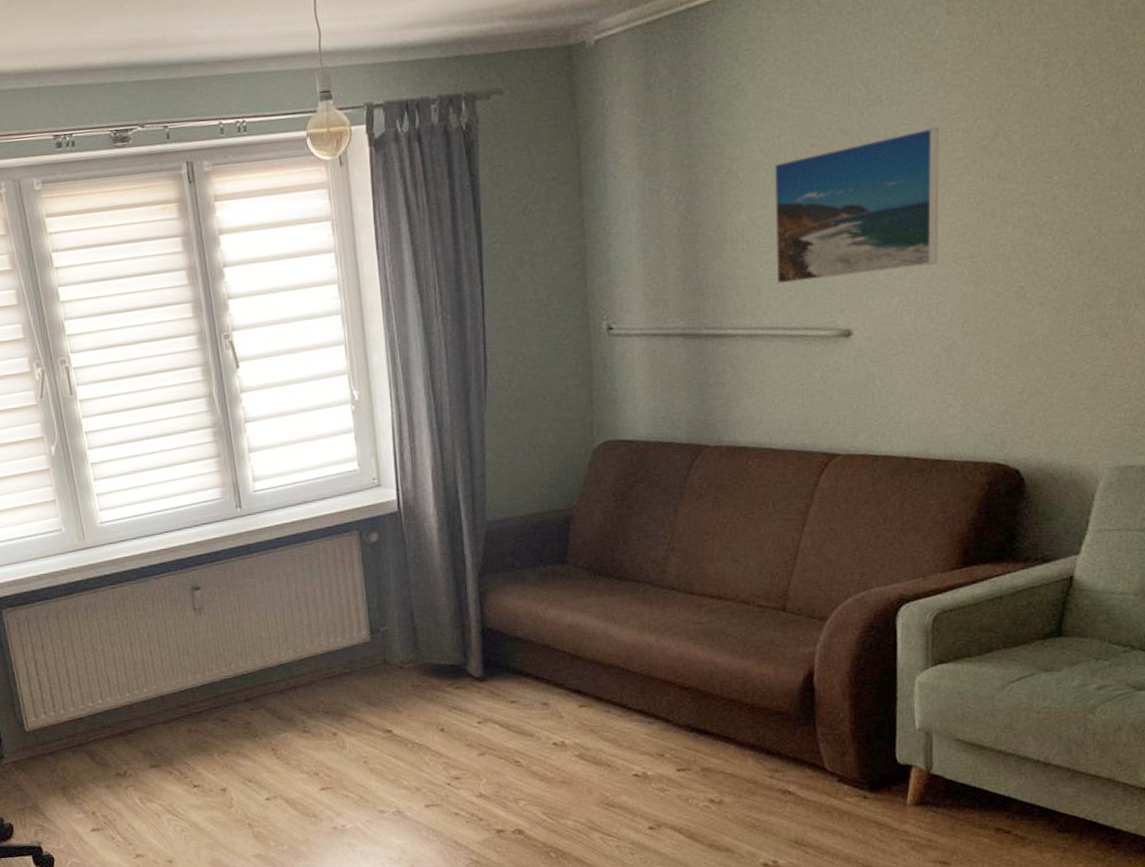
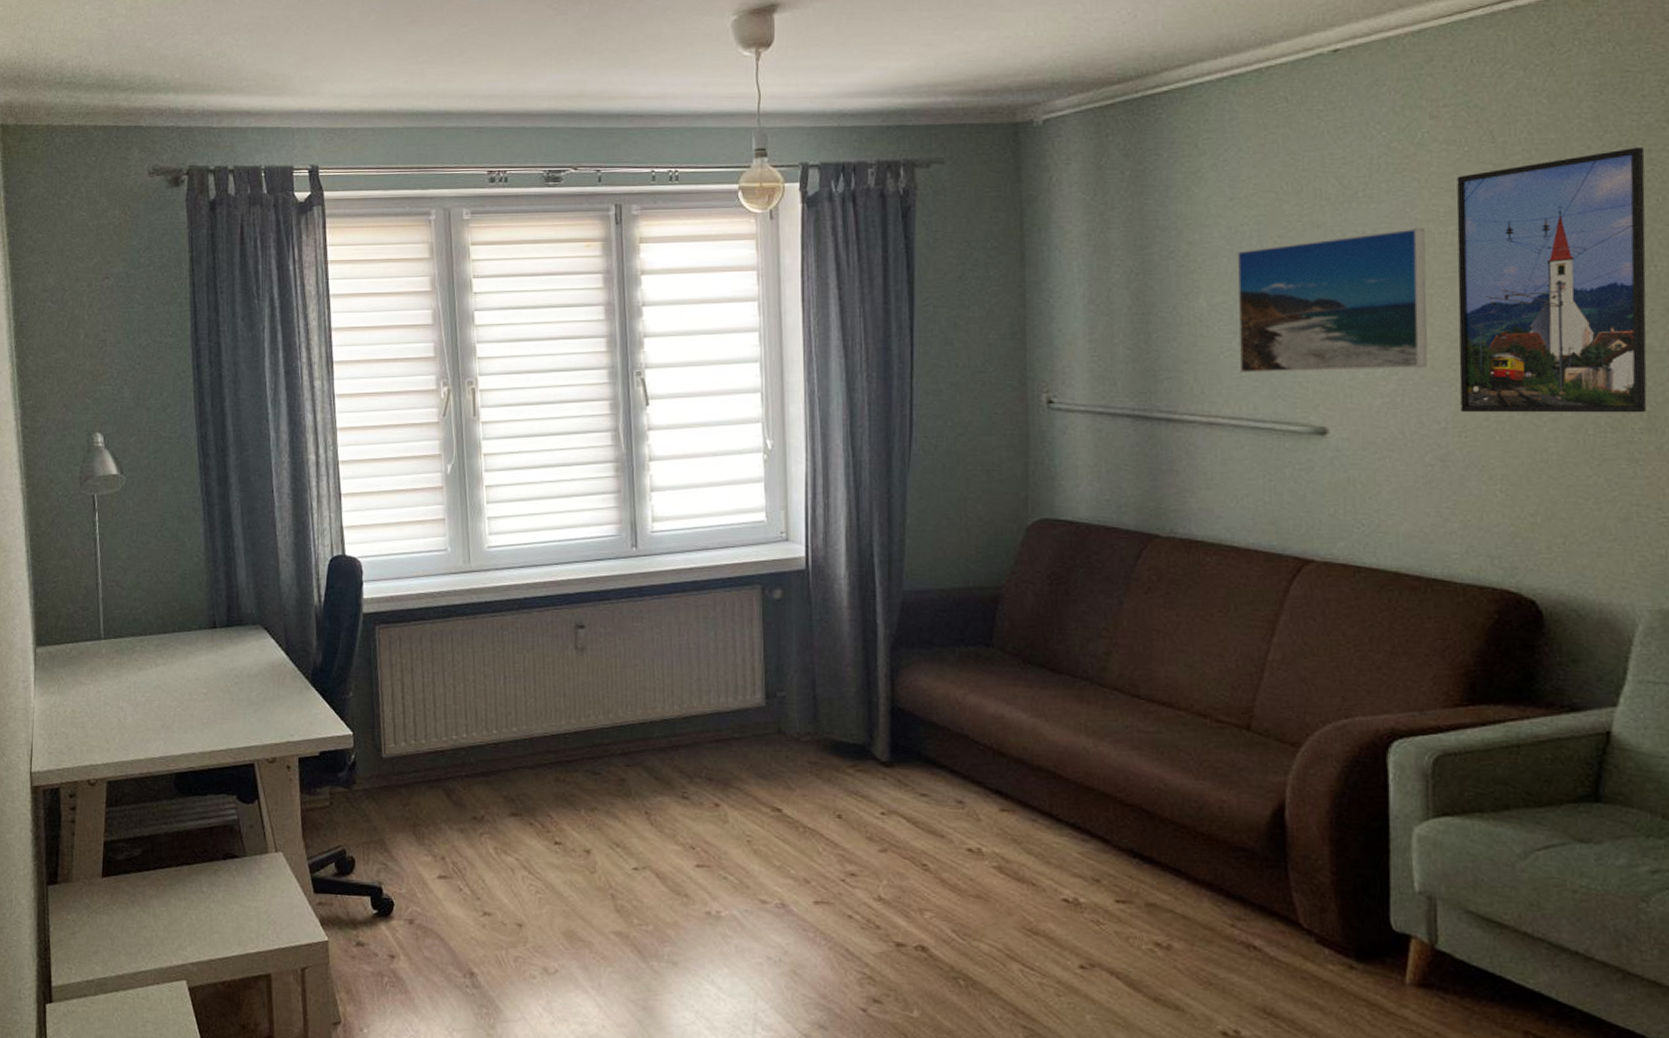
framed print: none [964,30,1130,304] -> present [1456,146,1647,413]

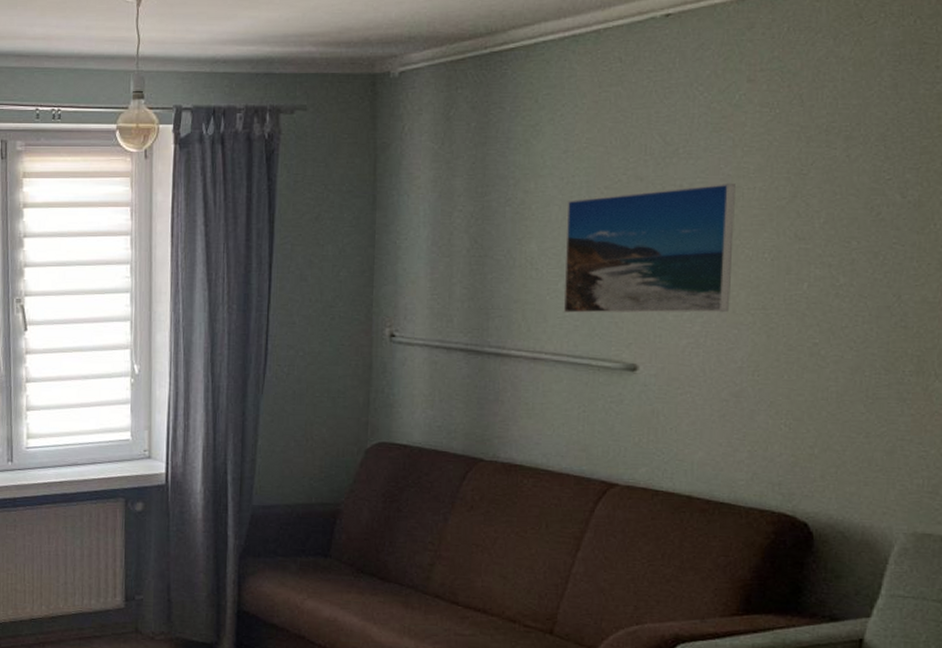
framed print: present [1456,146,1647,413] -> none [756,114,934,357]

